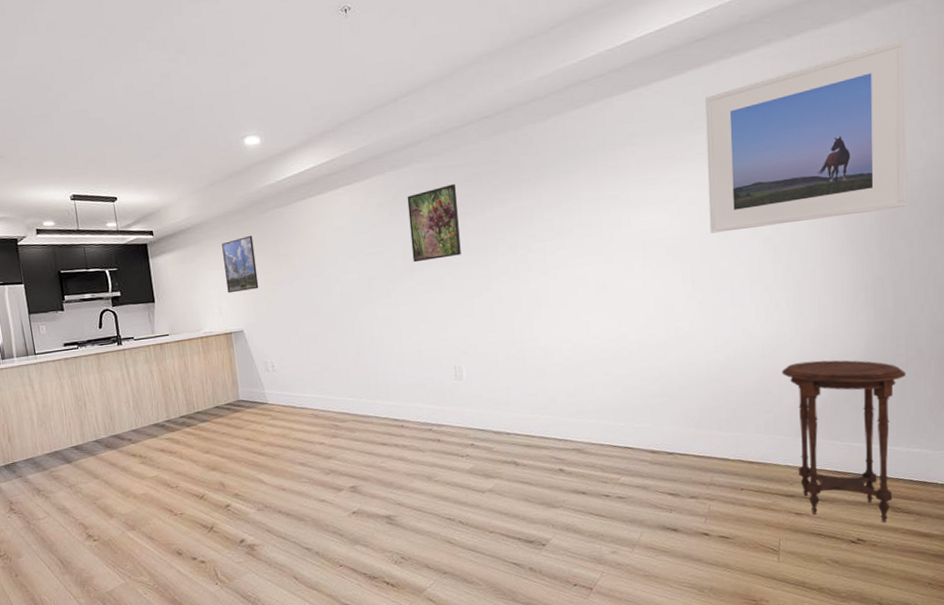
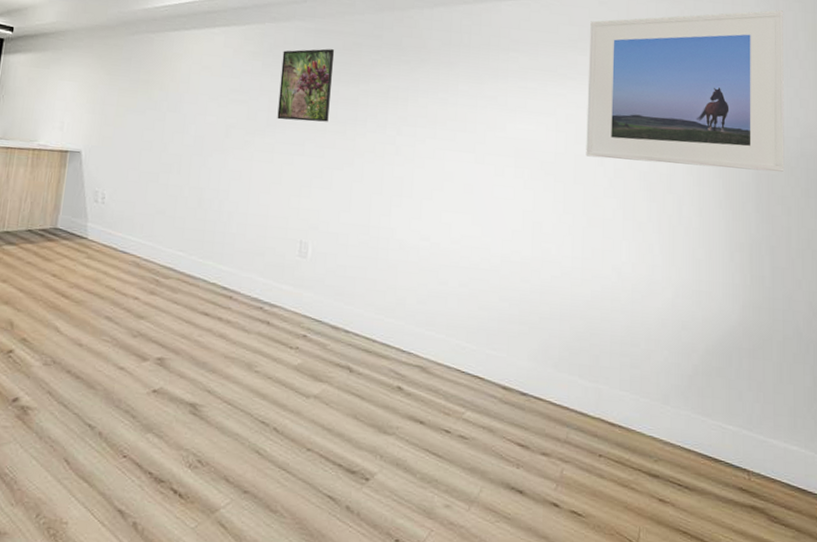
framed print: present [222,235,259,294] -> none [75,53,116,111]
side table: present [782,360,907,522] -> none [651,316,784,532]

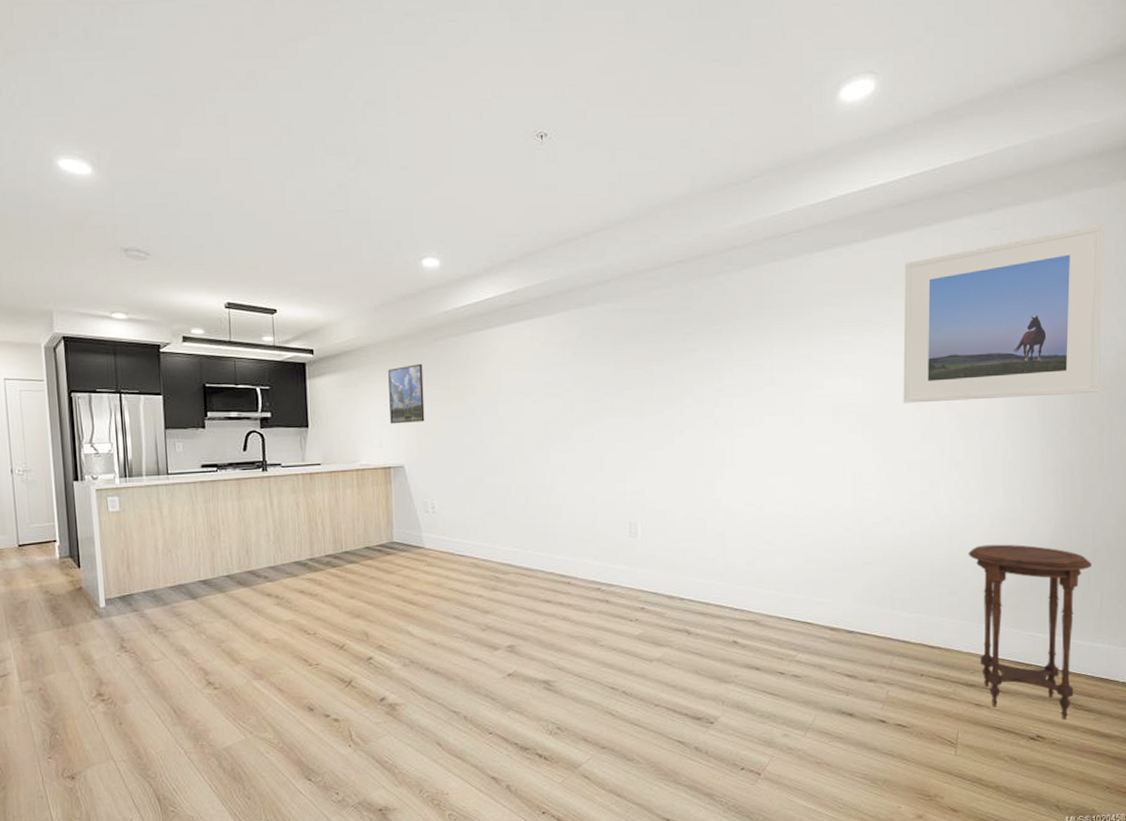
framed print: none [75,53,116,111] -> present [388,363,425,424]
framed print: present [277,48,335,122] -> none [592,328,645,408]
side table: none [651,316,784,532] -> present [968,544,1093,719]

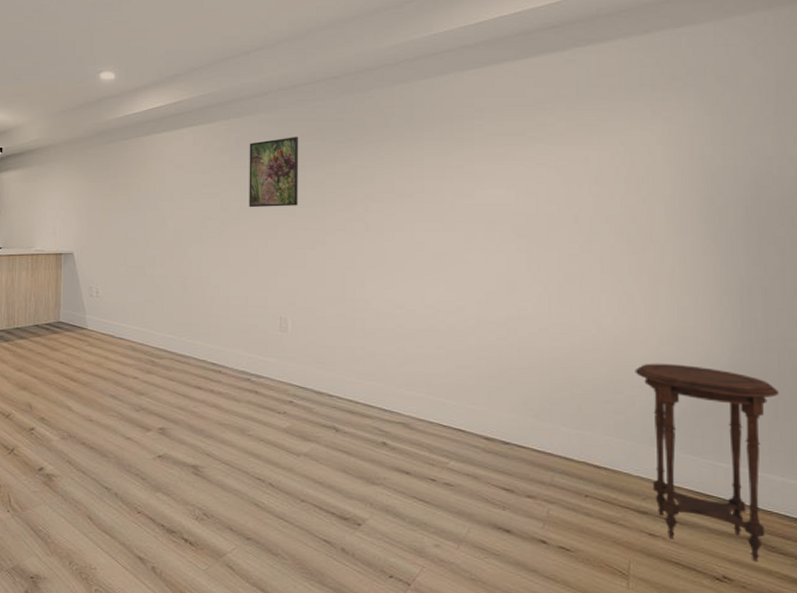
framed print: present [388,363,425,424] -> none [64,162,95,216]
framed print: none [592,328,645,408] -> present [249,137,299,208]
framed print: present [903,224,1104,403] -> none [558,46,777,216]

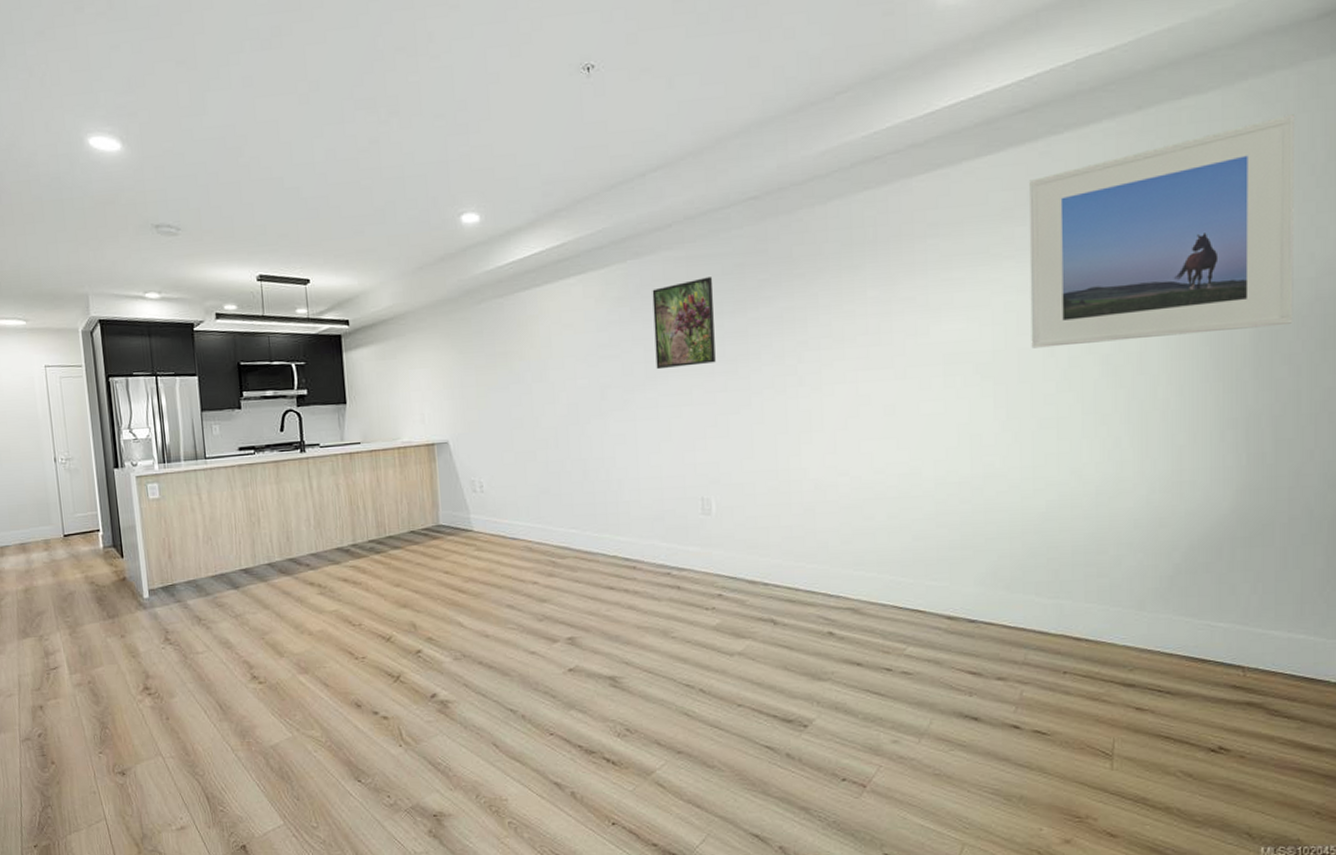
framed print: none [558,46,777,216] -> present [1029,114,1294,349]
side table: present [635,363,780,561] -> none [1121,514,1289,728]

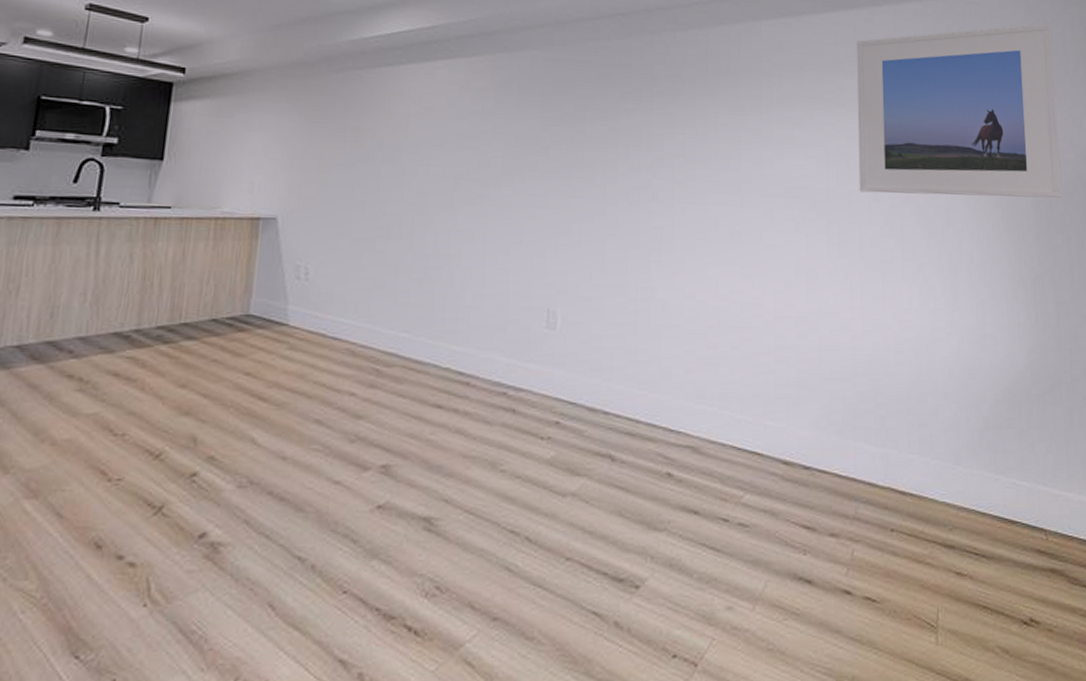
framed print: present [652,277,716,370] -> none [514,81,578,168]

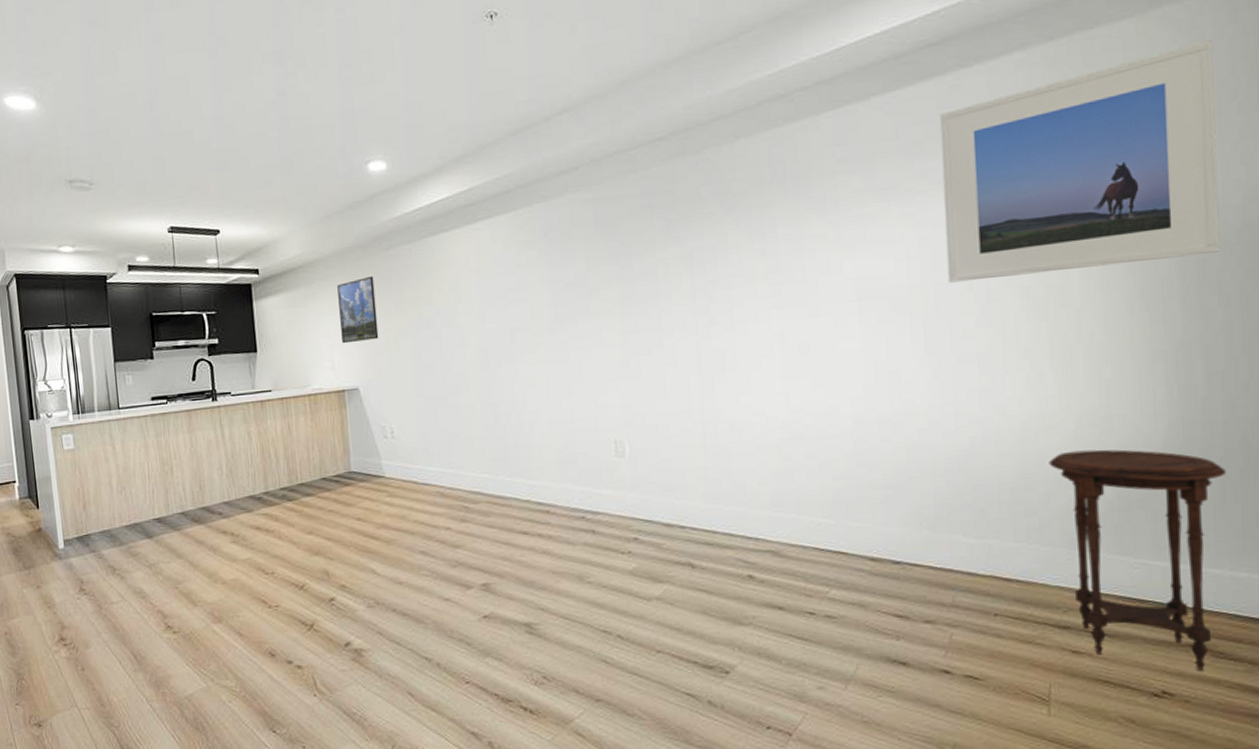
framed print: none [267,96,317,166] -> present [337,275,379,344]
side table: none [937,365,1074,597] -> present [1049,449,1227,671]

